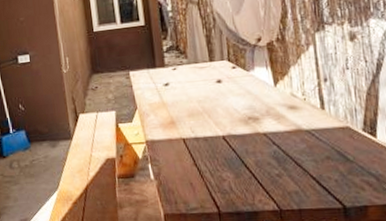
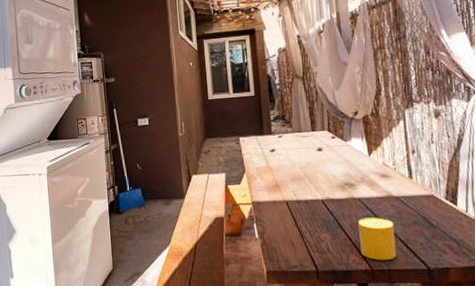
cup: none [264,153,308,200] -> present [358,217,397,261]

